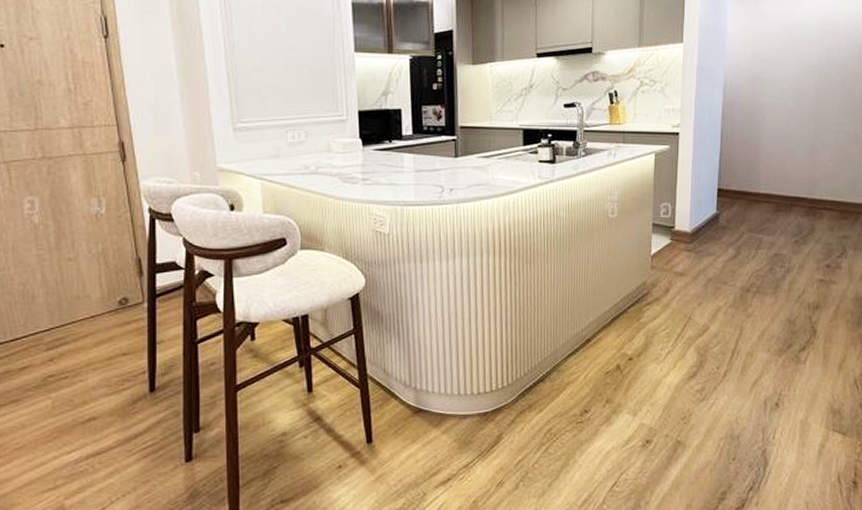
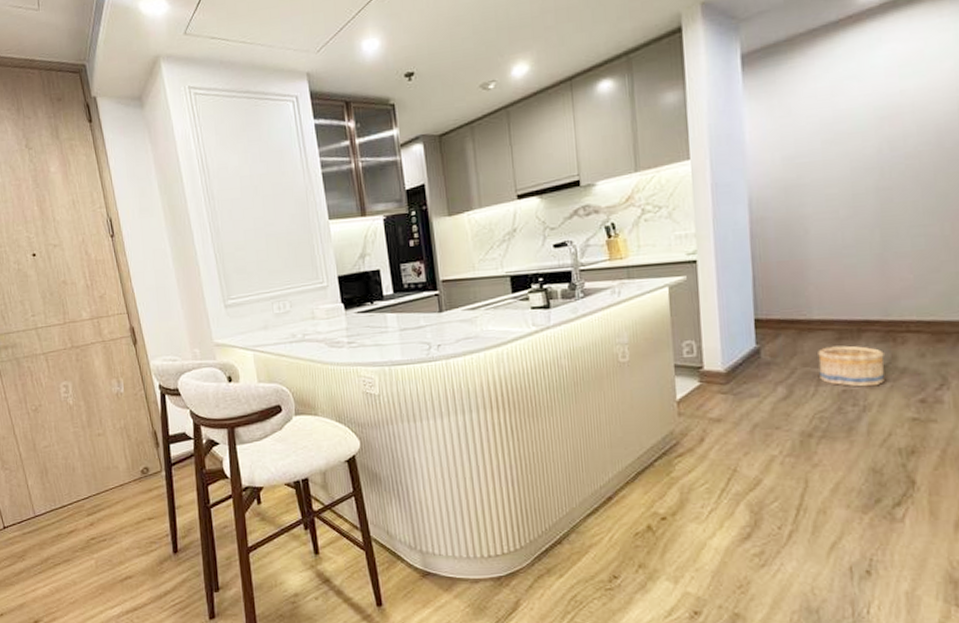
basket: none [760,217,806,252] -> present [818,345,884,387]

